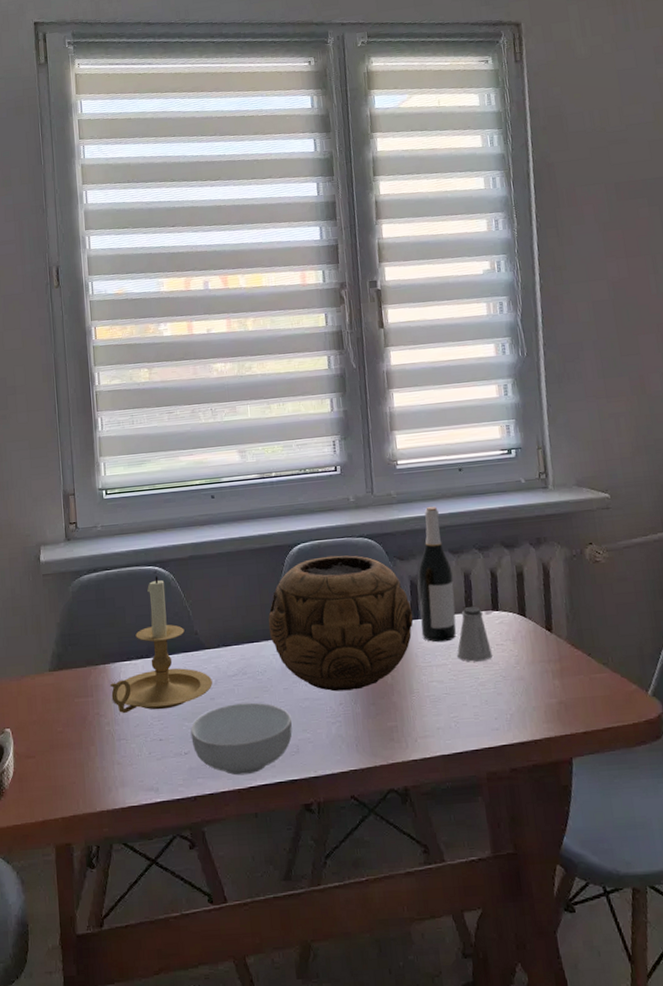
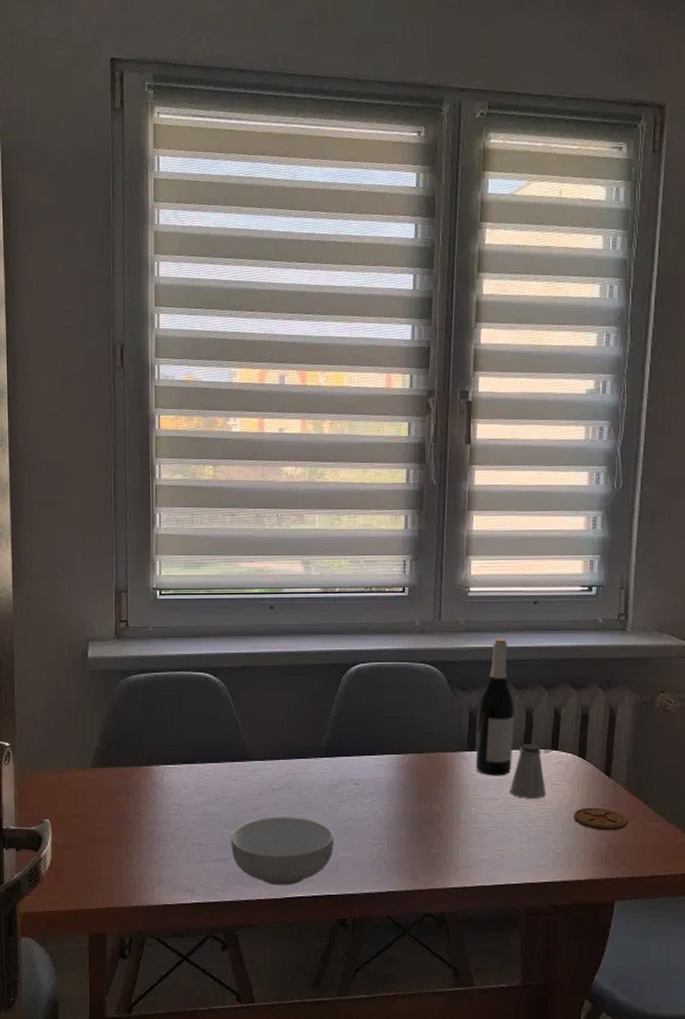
candle holder: present [109,576,212,713] -> none [152,683,256,816]
decorative bowl: present [268,555,414,692] -> none [318,679,469,815]
coaster: none [521,664,575,687] -> present [574,807,628,831]

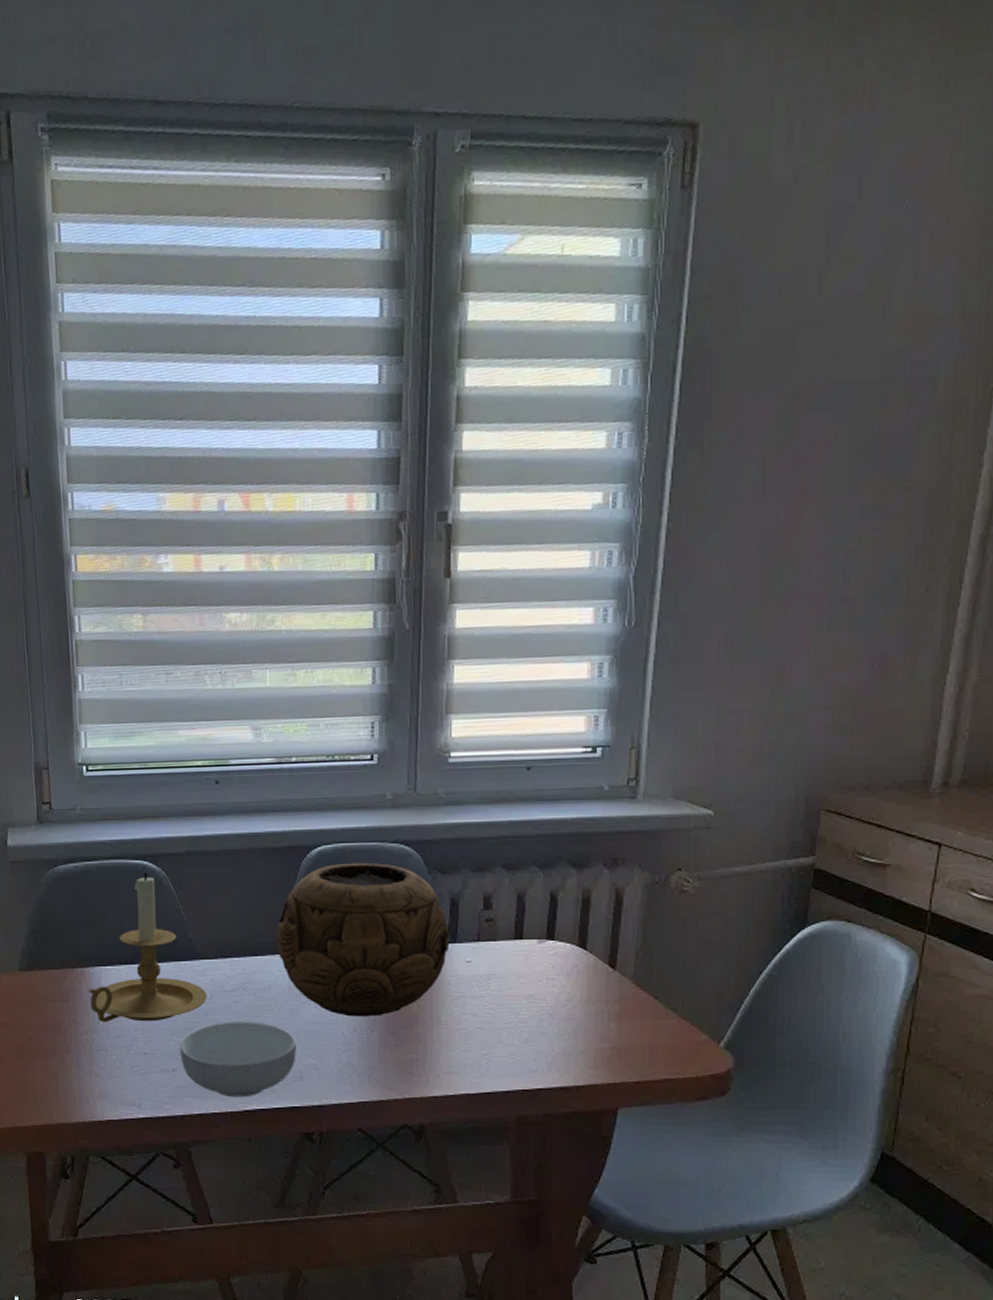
candle holder: none [152,683,256,816] -> present [88,872,207,1022]
decorative bowl: none [318,679,469,815] -> present [276,862,450,1017]
wine bottle: present [475,639,515,776] -> none [458,812,503,971]
saltshaker: present [510,744,546,799] -> none [498,934,539,996]
coaster: present [574,807,628,831] -> none [572,1004,635,1030]

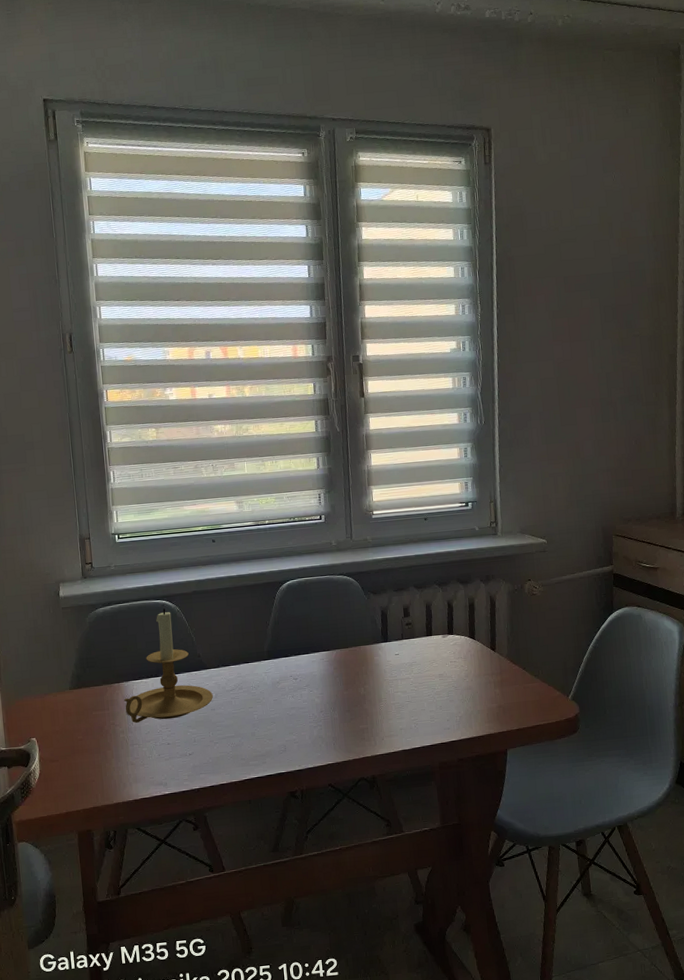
cereal bowl: present [180,1021,296,1098] -> none [194,711,281,771]
decorative bowl: present [276,862,450,1017] -> none [261,590,383,702]

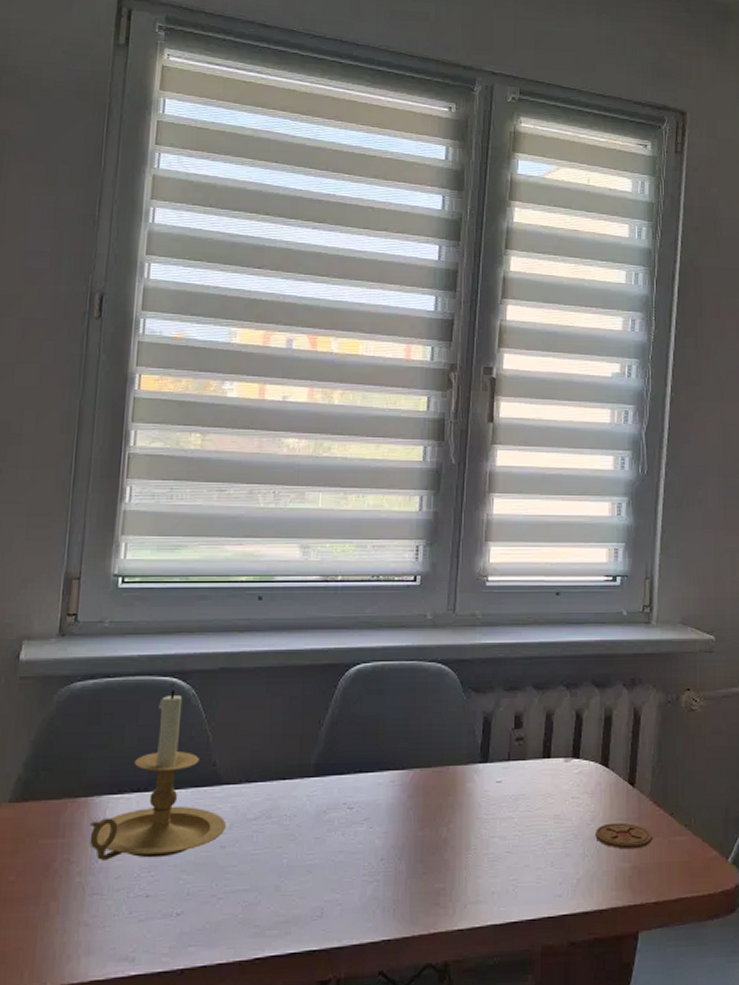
coaster: none [470,676,512,695] -> present [595,822,652,850]

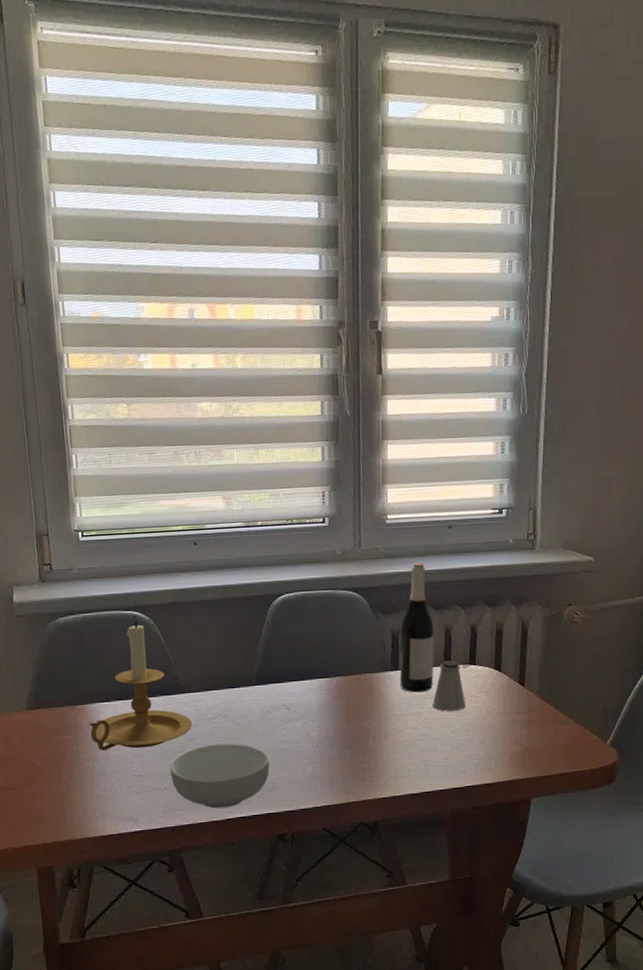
cereal bowl: none [188,853,319,944] -> present [170,743,270,809]
wine bottle: none [489,633,533,792] -> present [399,563,435,693]
saltshaker: none [526,752,565,816] -> present [432,660,466,712]
coaster: present [595,822,652,850] -> none [492,715,541,736]

